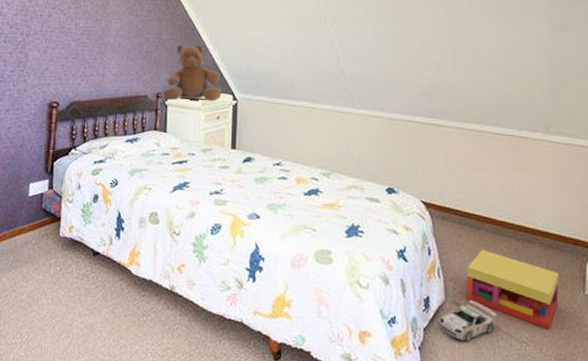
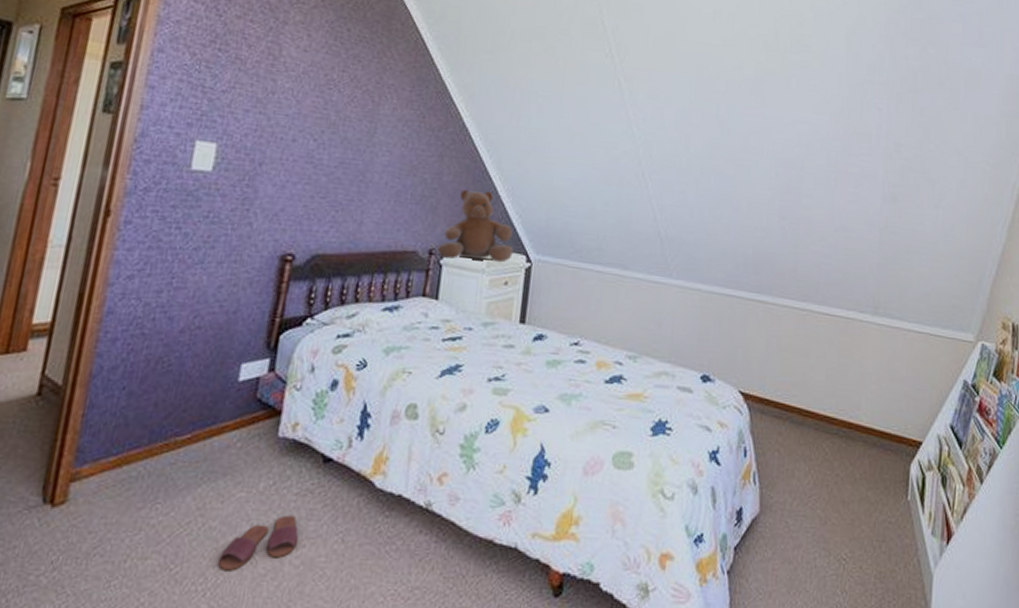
slippers: none [28,292,82,331] -> present [218,514,299,571]
toy car: present [438,300,498,342] -> none [750,510,816,562]
toy box: present [466,249,559,329] -> none [783,449,882,543]

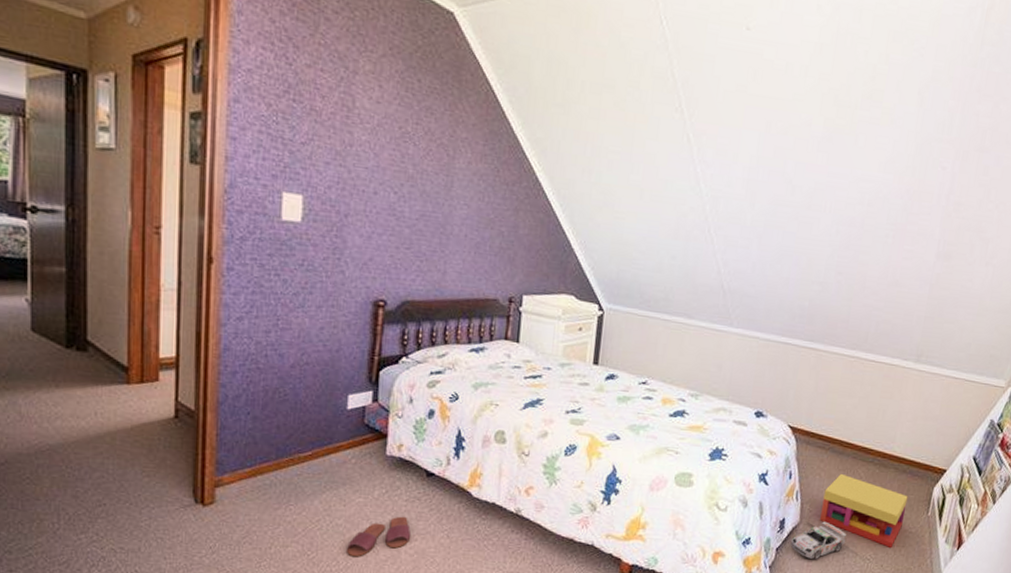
teddy bear: present [437,189,514,263] -> none [516,242,587,311]
toy car: none [750,510,816,562] -> present [790,521,846,560]
toy box: none [783,449,882,543] -> present [820,473,908,548]

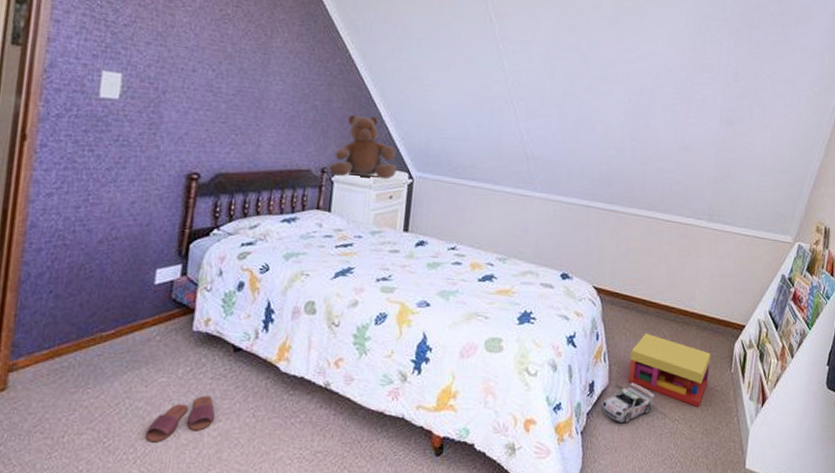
teddy bear: none [516,242,587,311] -> present [329,114,397,180]

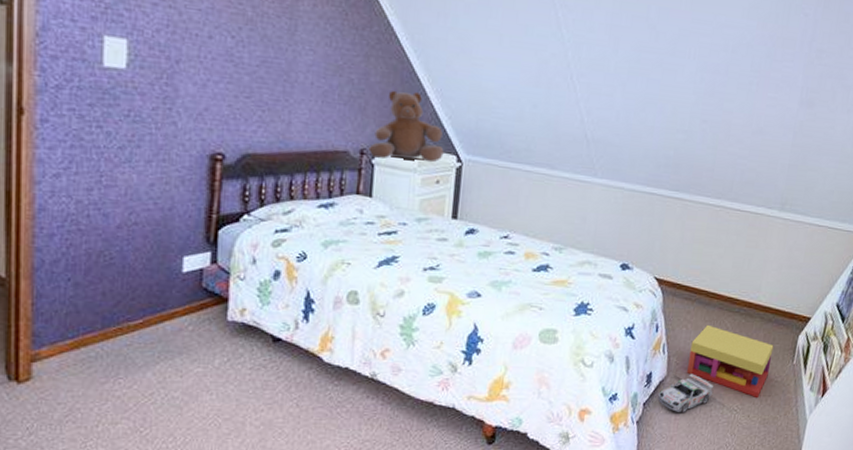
slippers: present [146,395,216,443] -> none [185,385,257,432]

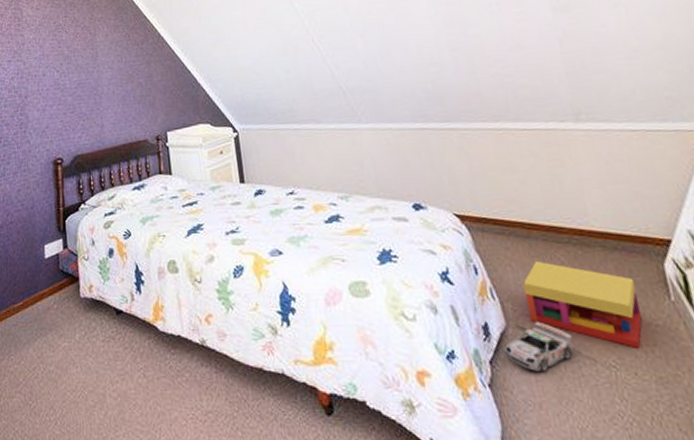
teddy bear: present [368,90,444,163] -> none [162,82,221,142]

